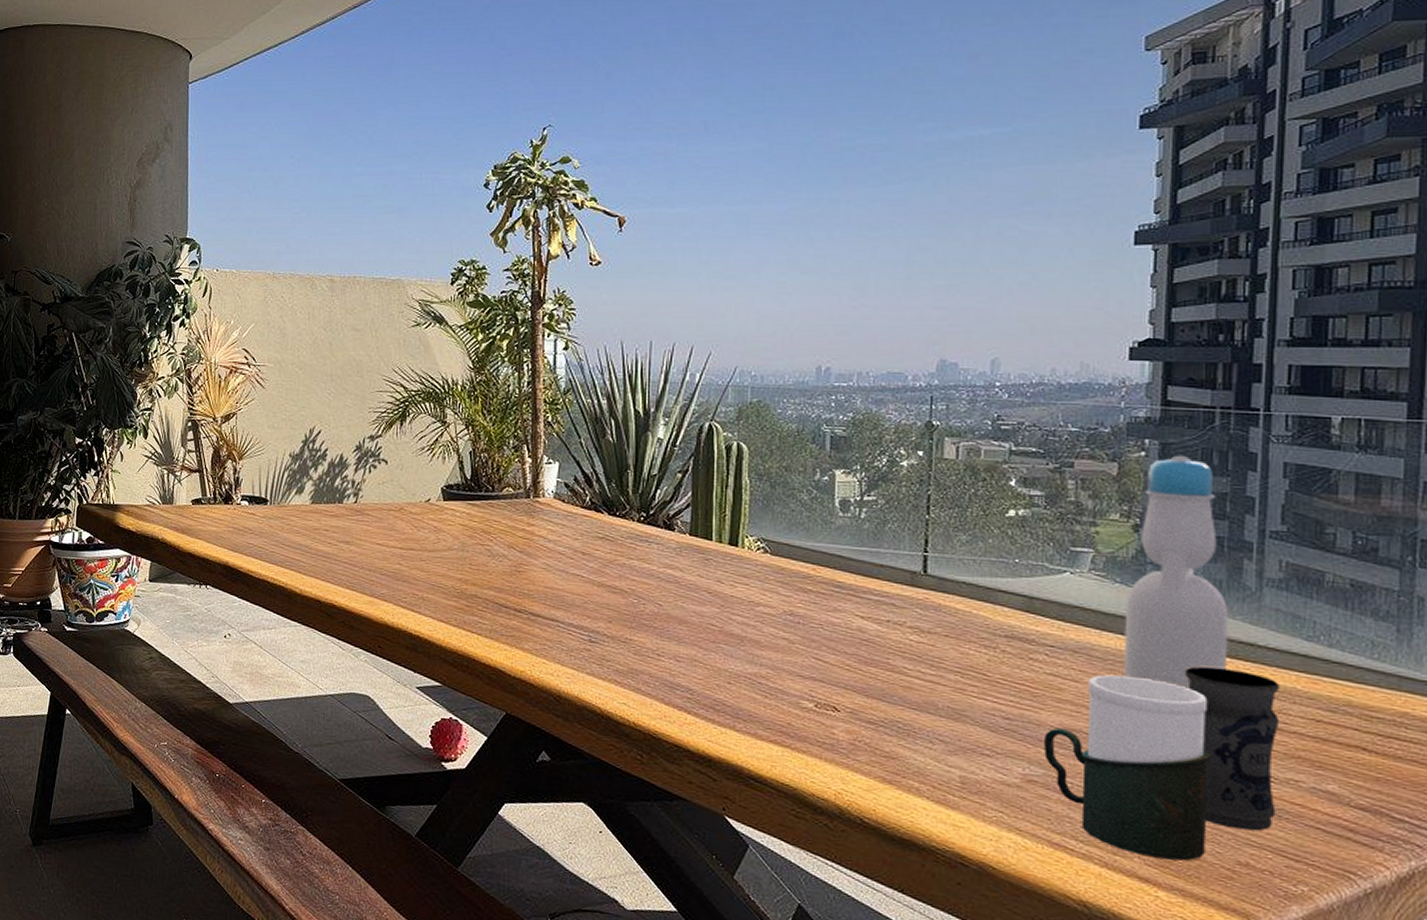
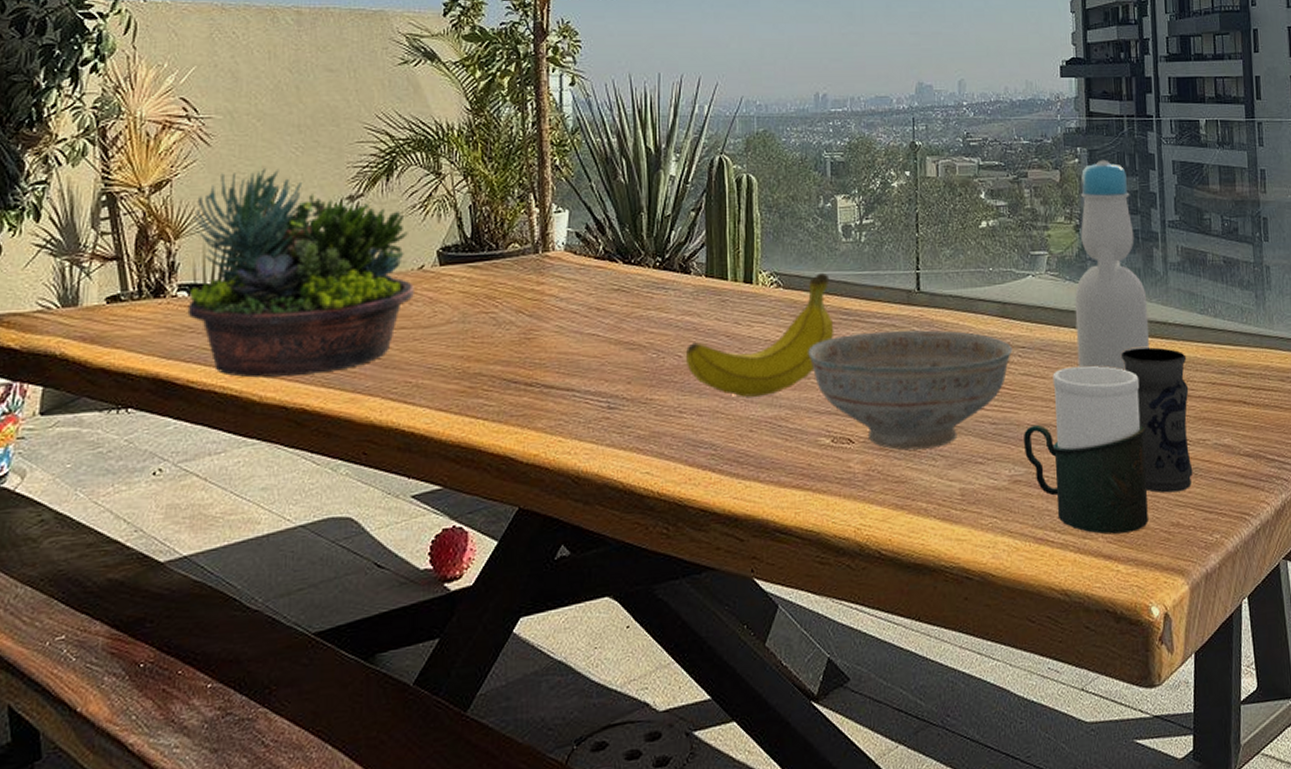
succulent planter: none [248,409,422,578] -> present [187,168,414,378]
fruit: none [667,543,825,653] -> present [686,272,834,397]
decorative bowl: none [794,607,1038,732] -> present [808,330,1013,451]

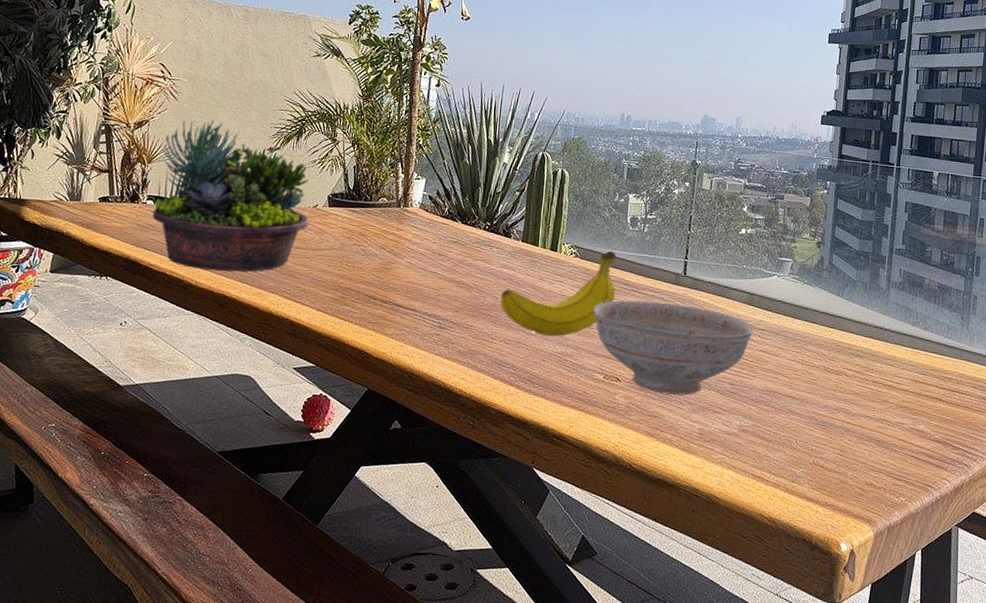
cup: present [1024,365,1148,535] -> none [754,350,855,484]
bottle: present [1074,159,1149,371] -> none [805,193,870,360]
jar: present [1120,347,1193,493] -> none [841,344,896,460]

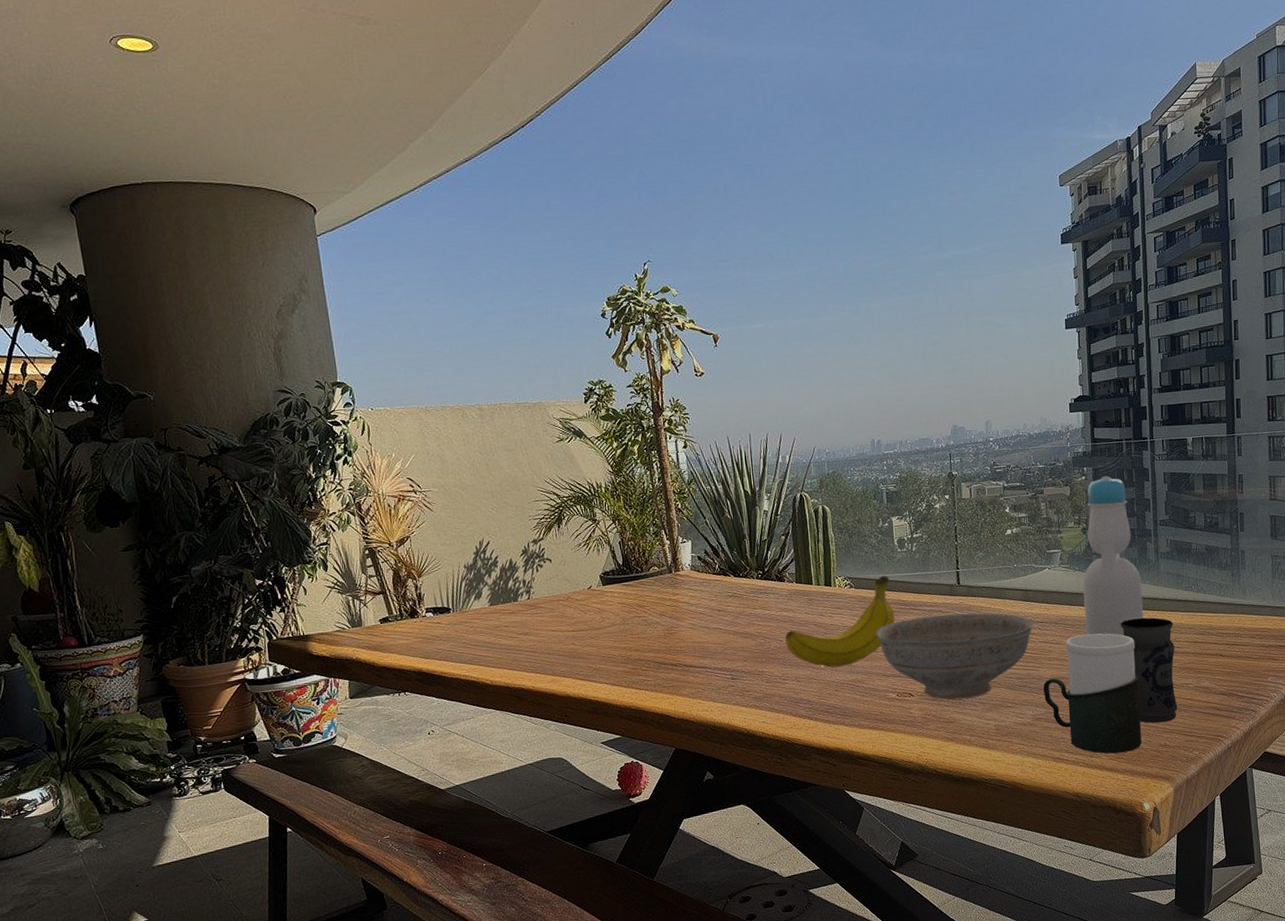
succulent planter: present [152,120,309,272] -> none [429,523,587,669]
cup: none [754,350,855,484] -> present [1043,633,1142,754]
bottle: none [805,193,870,360] -> present [1082,475,1143,636]
jar: none [841,344,896,460] -> present [1120,617,1178,724]

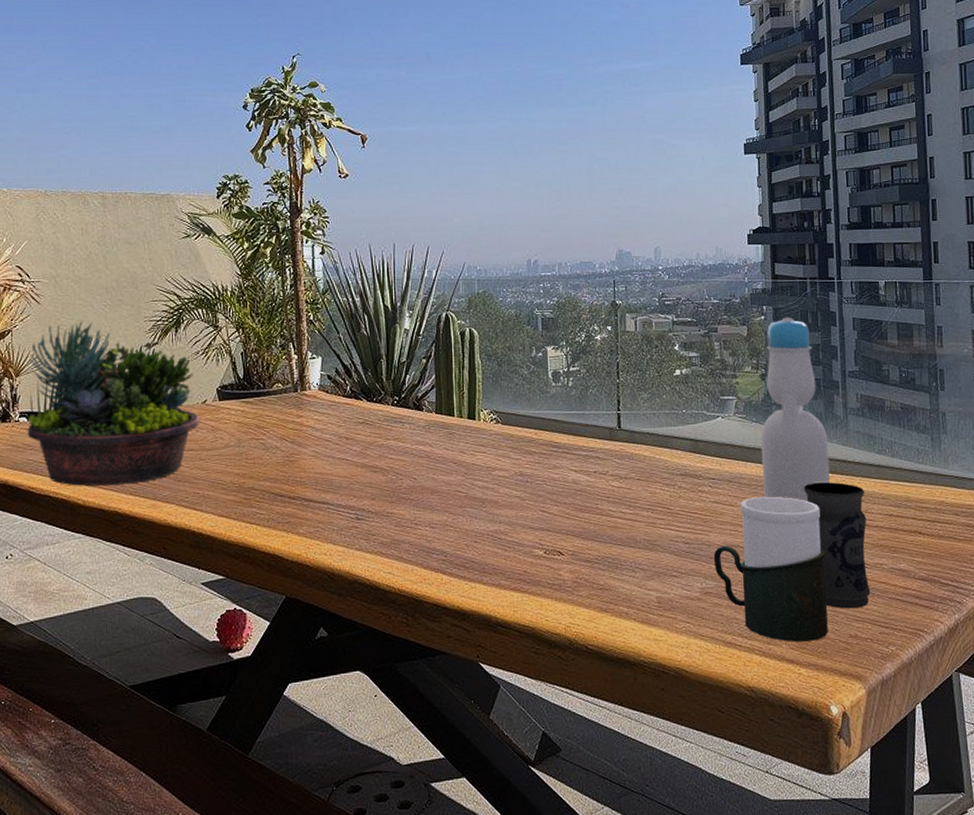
succulent planter: none [429,523,587,669] -> present [27,322,199,486]
fruit: present [785,575,895,668] -> none [420,411,546,514]
decorative bowl: present [876,613,1034,700] -> none [523,461,704,563]

